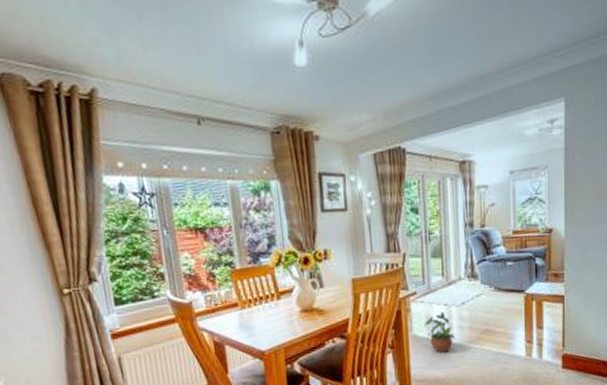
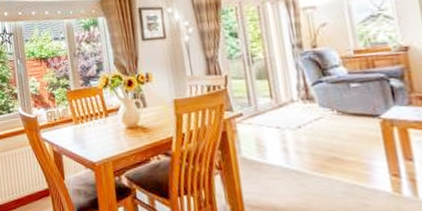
potted plant: present [424,312,455,353] -> none [254,135,293,179]

